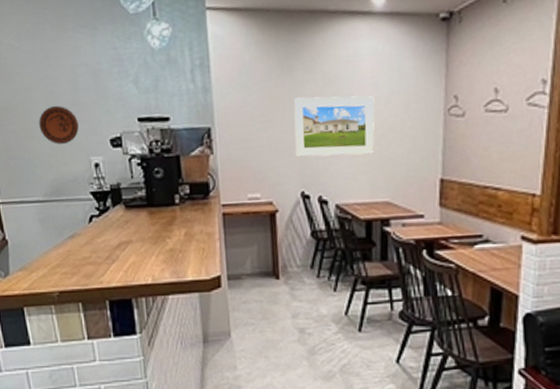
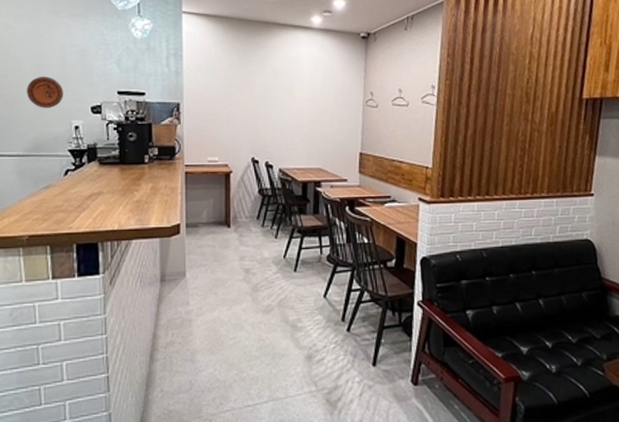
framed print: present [293,96,375,157] -> none [248,85,312,132]

